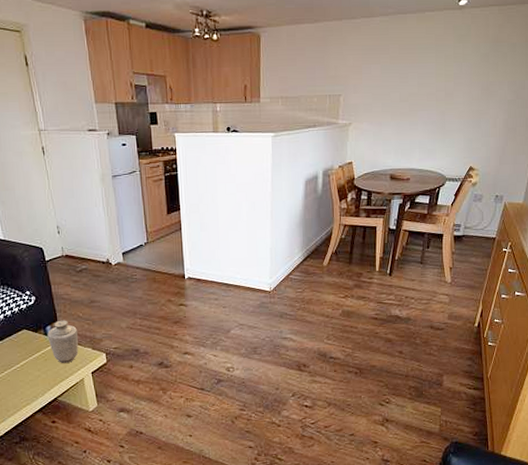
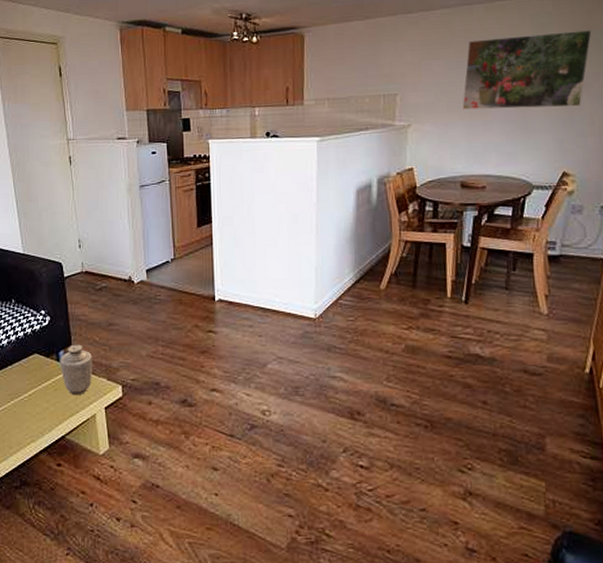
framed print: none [394,43,501,111] -> present [462,30,592,110]

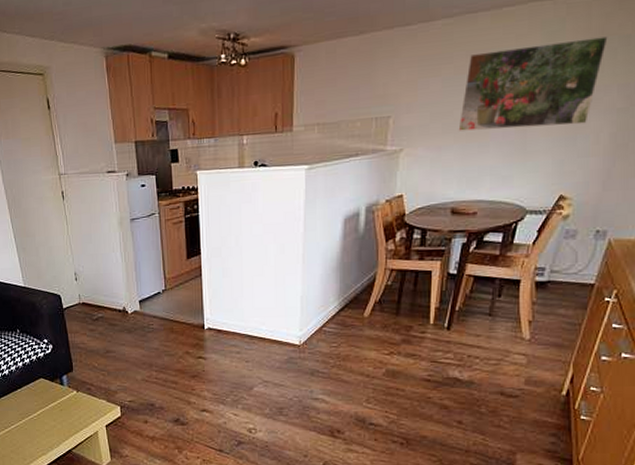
vase: present [60,344,93,396] -> none [63,370,94,415]

